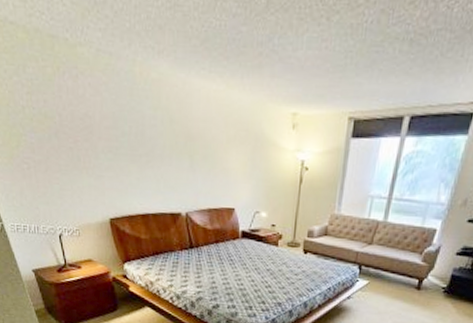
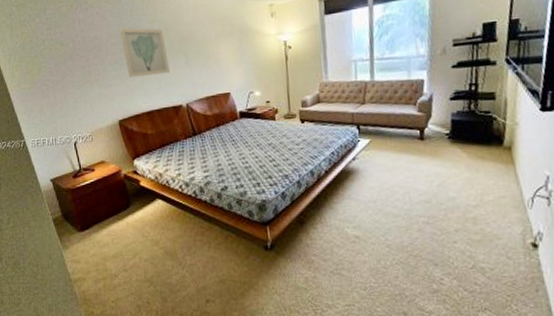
wall art: none [115,108,171,175] -> present [119,27,170,78]

